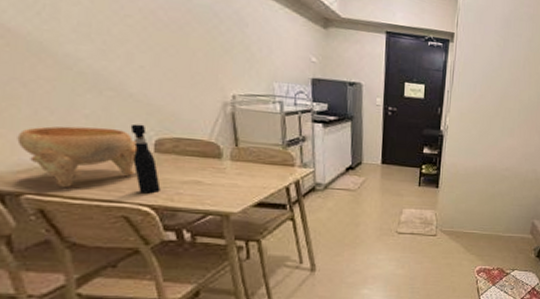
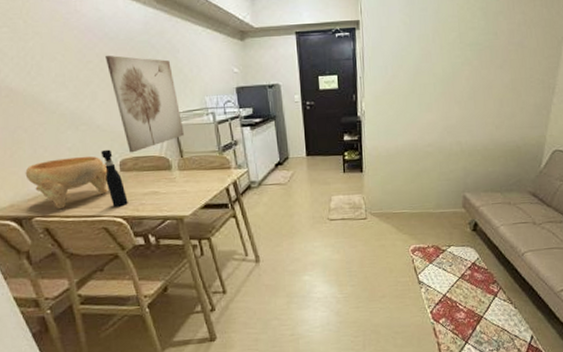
wall art: none [151,12,243,133] -> present [105,55,184,153]

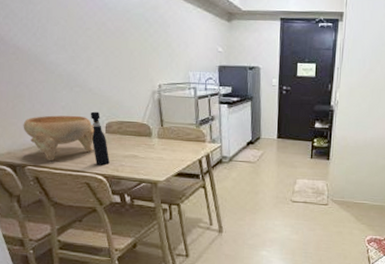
wall art: present [105,55,184,153] -> none [103,24,166,117]

